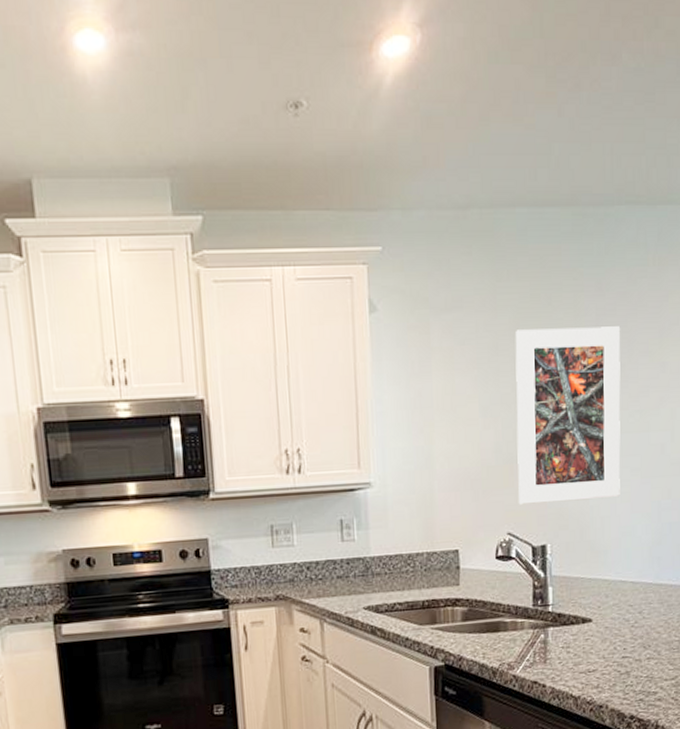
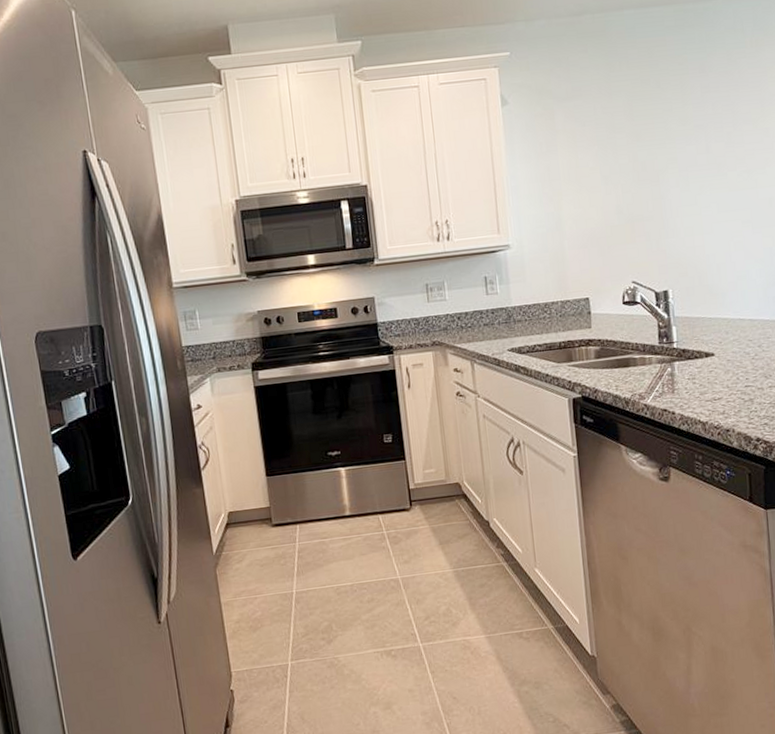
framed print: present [515,326,621,505] -> none [629,100,734,257]

